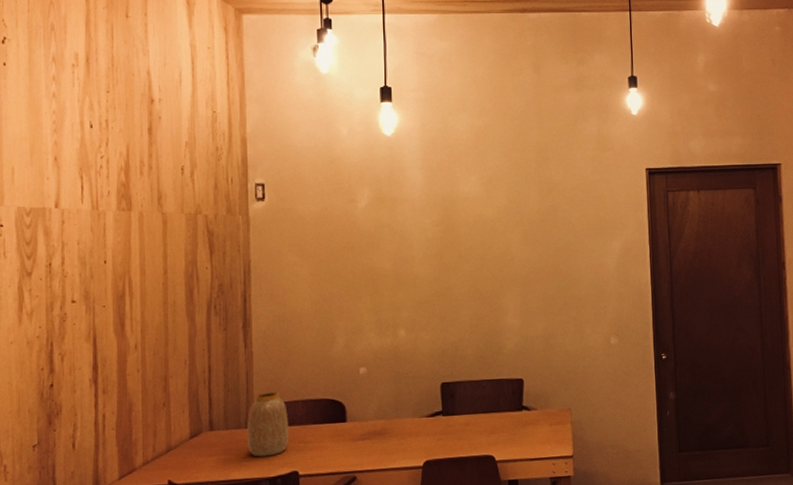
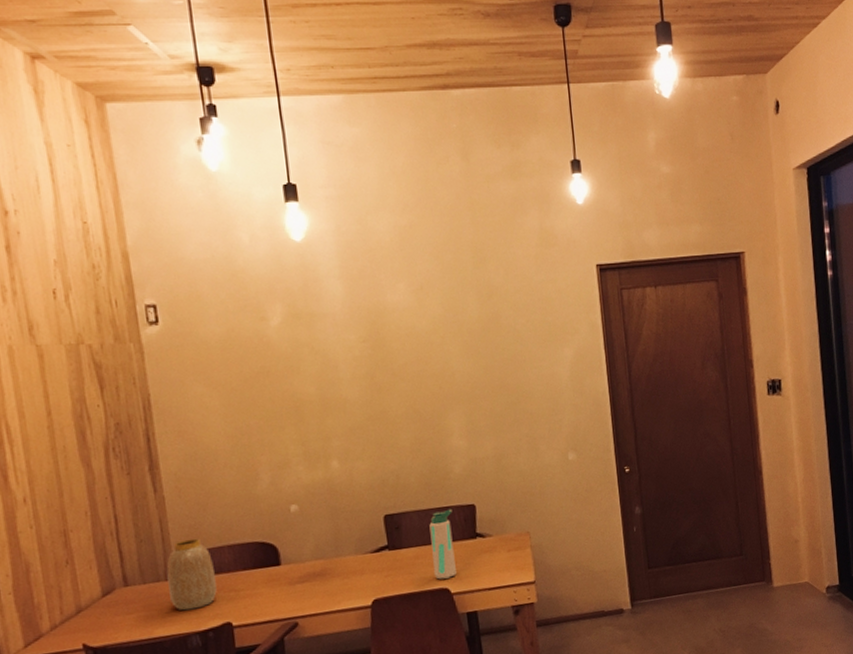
water bottle: none [481,381,502,447] -> present [429,508,456,580]

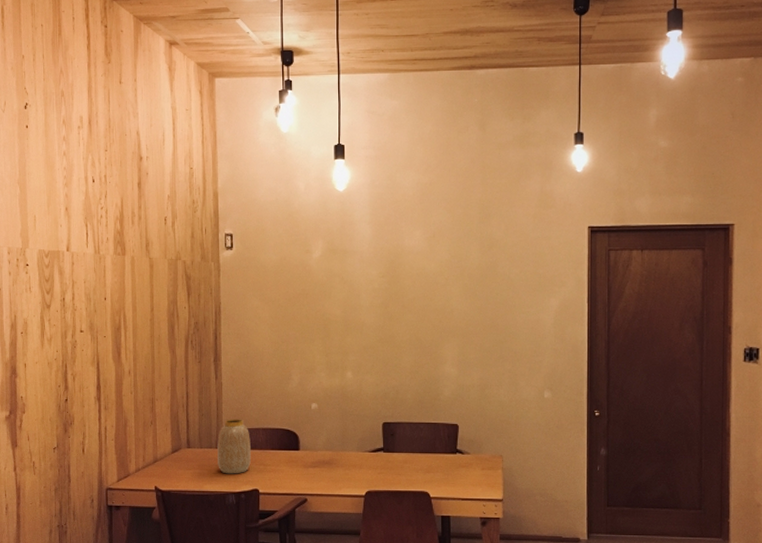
water bottle: present [429,508,456,580] -> none [417,425,439,484]

